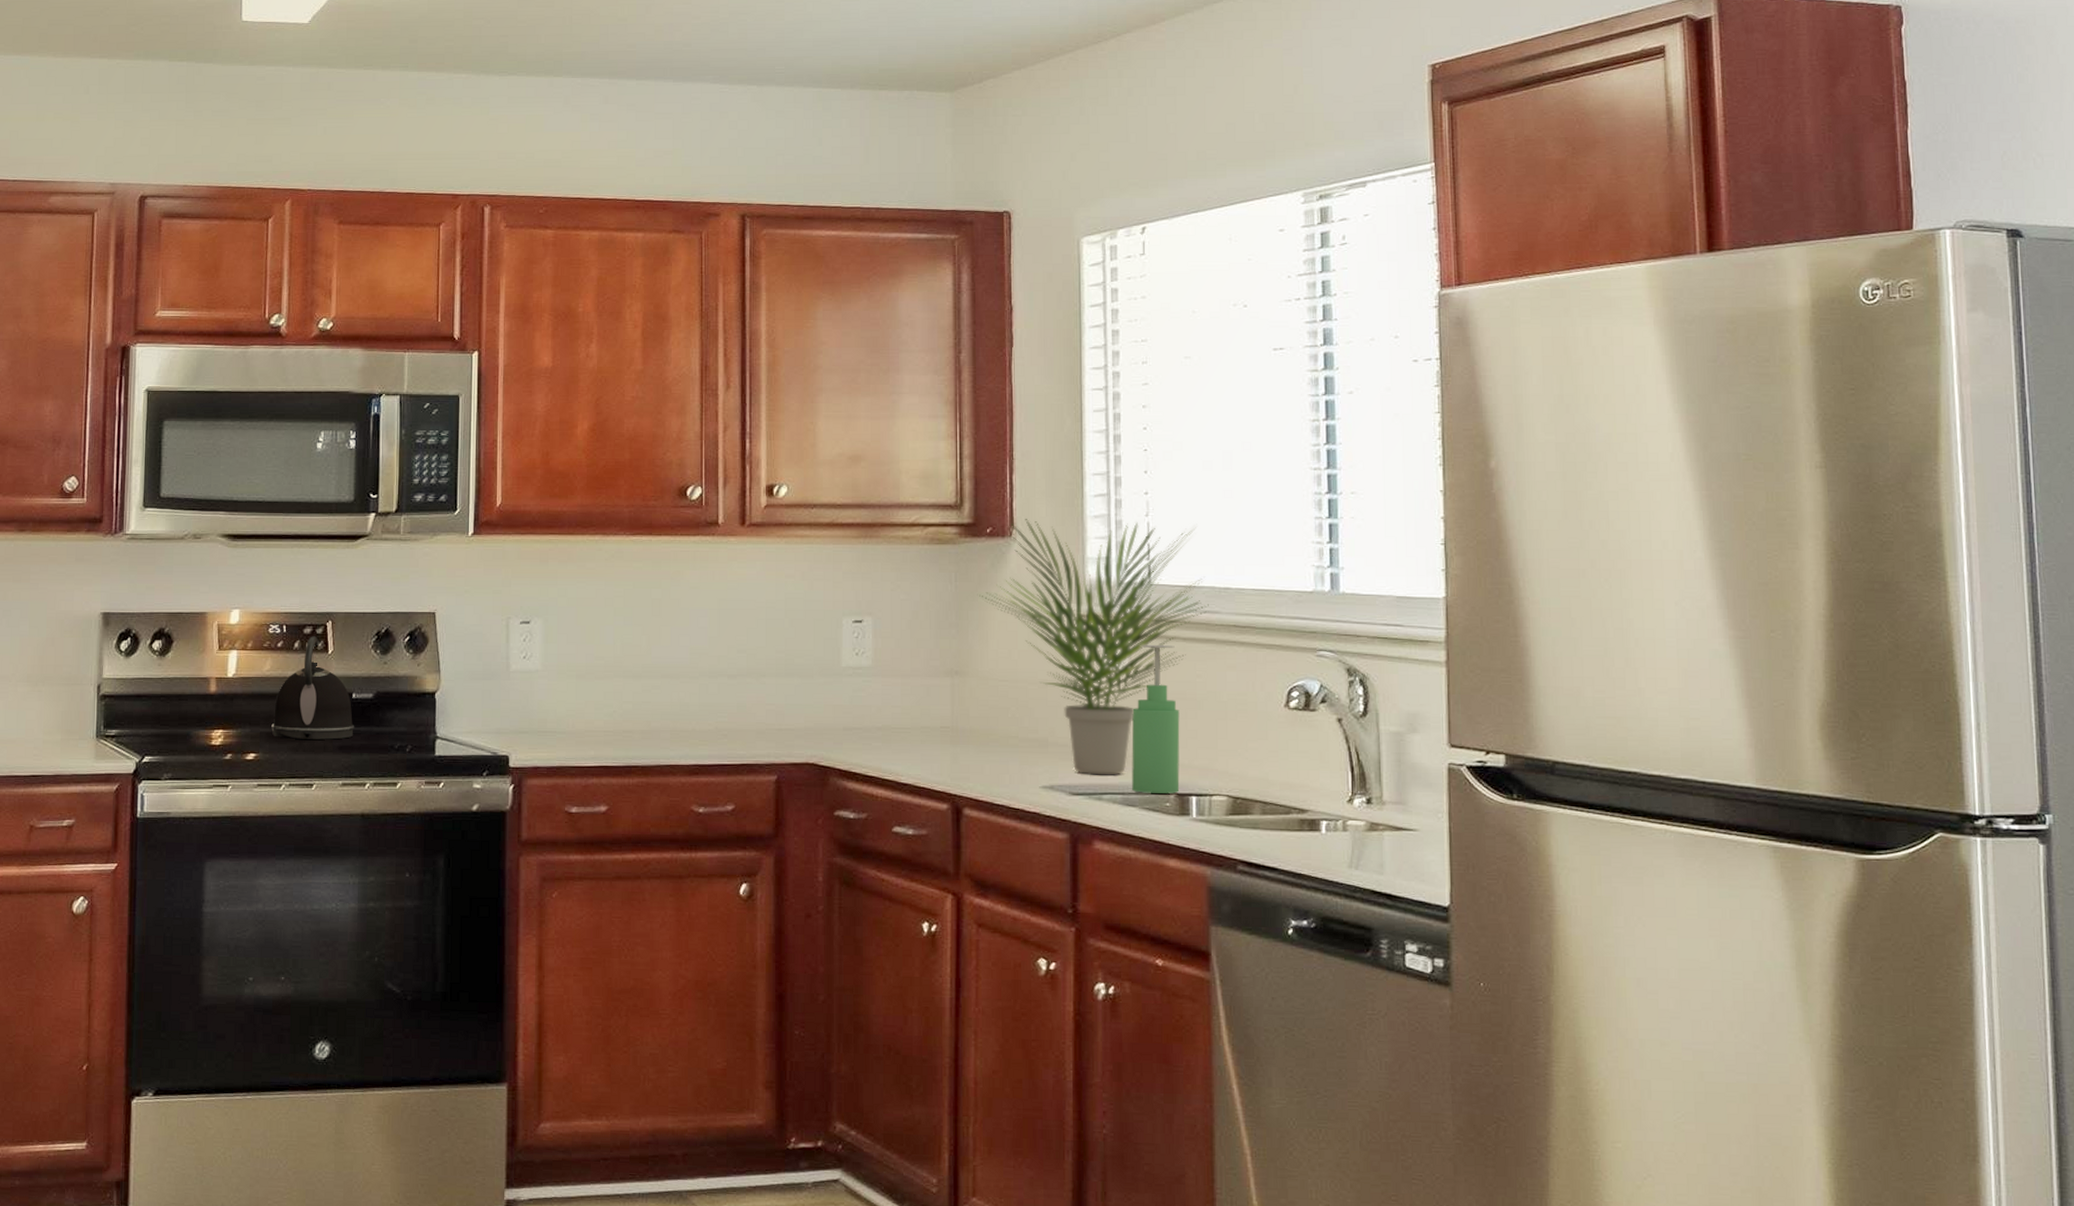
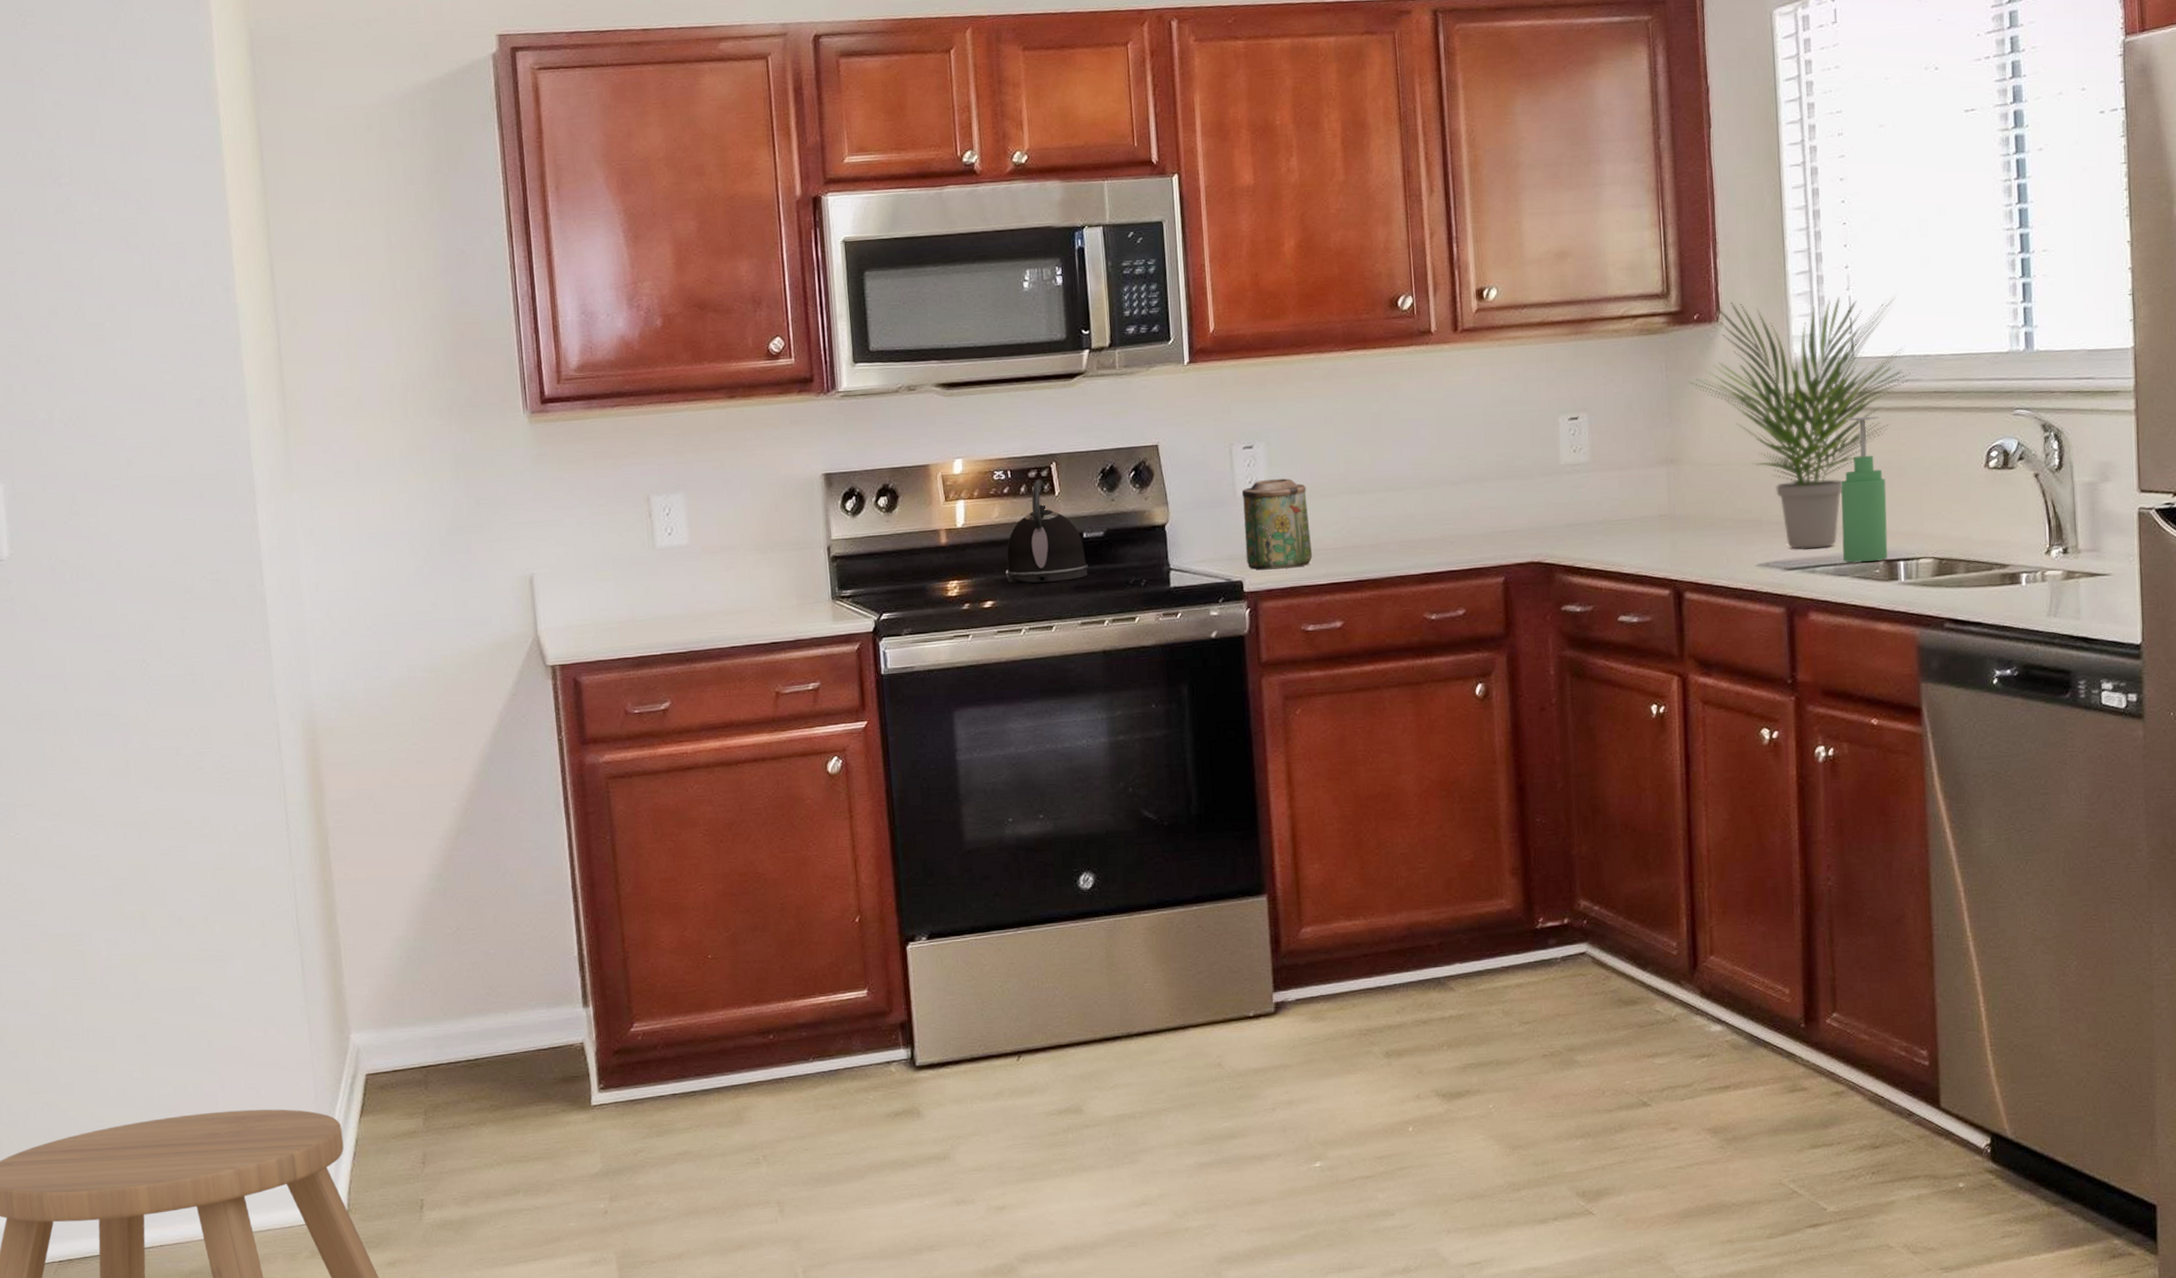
canister: none [514,656,582,747] -> present [1241,478,1313,570]

